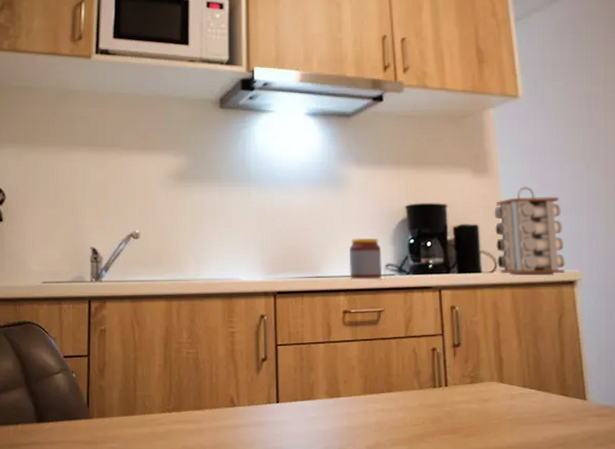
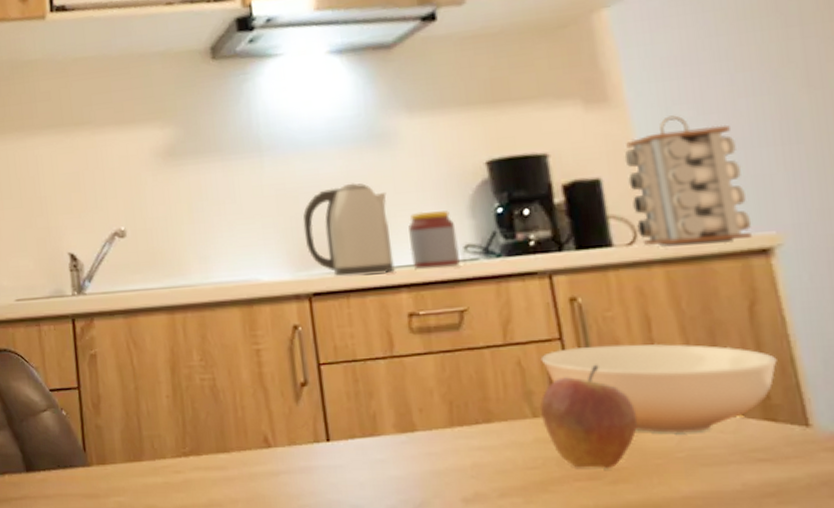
kettle: none [275,212,337,281] -> present [302,183,395,277]
fruit: none [425,353,484,426] -> present [540,364,637,468]
bowl: none [428,340,572,403] -> present [540,343,777,434]

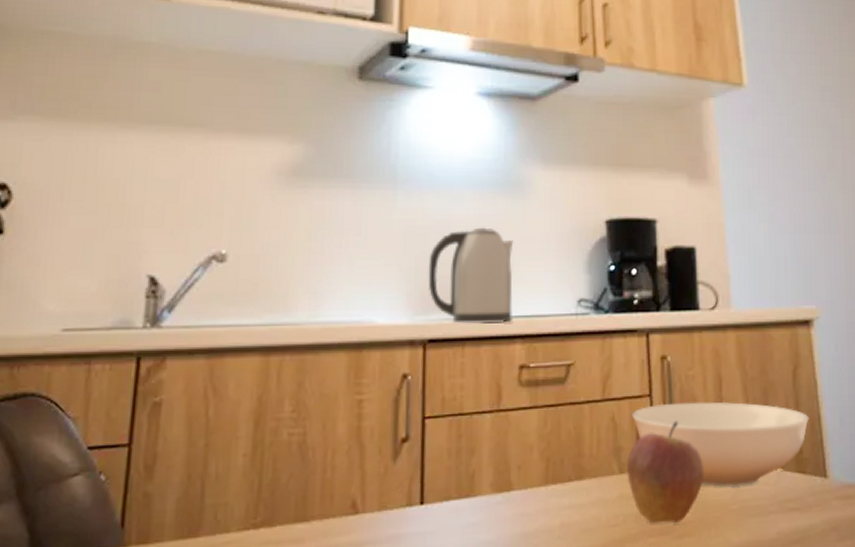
jar: present [408,211,460,269] -> none [528,262,574,320]
spice rack: present [624,115,752,247] -> none [715,198,800,314]

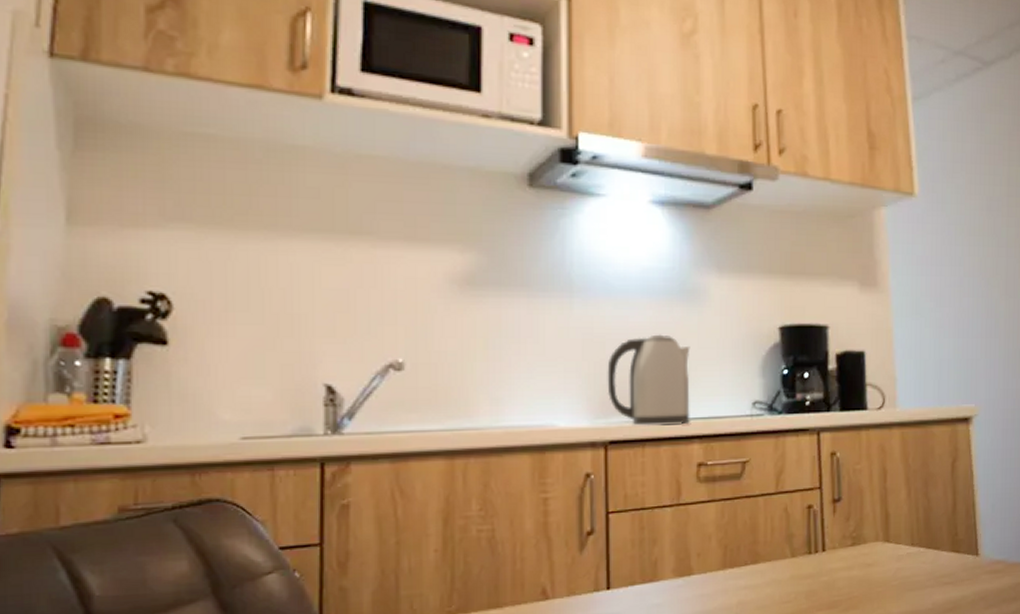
fruit: present [627,420,703,524] -> none [798,509,868,599]
bowl: present [632,401,809,488] -> none [803,491,965,566]

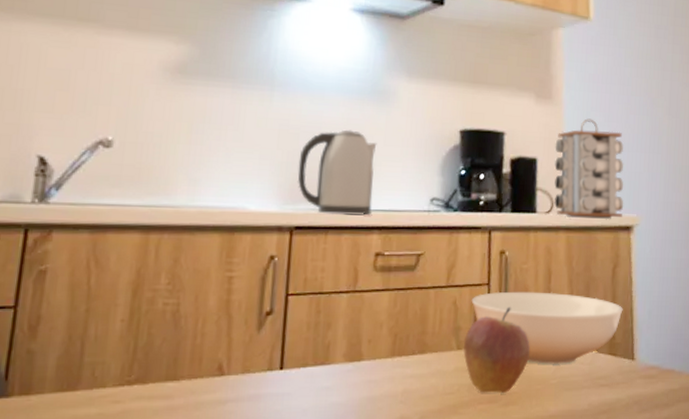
fruit: none [798,509,868,599] -> present [463,306,530,393]
bowl: none [803,491,965,566] -> present [471,291,623,365]
spice rack: none [883,305,961,413] -> present [554,118,624,220]

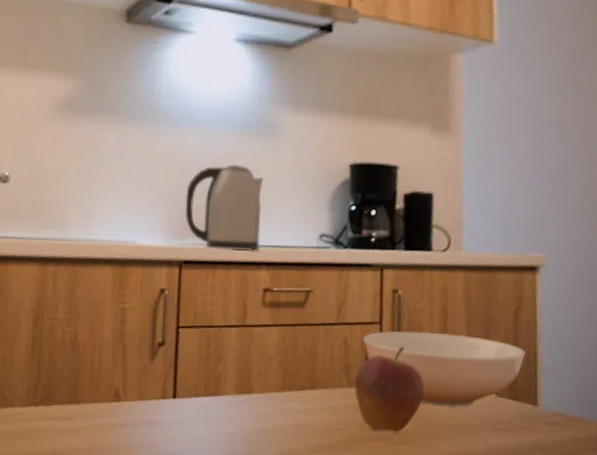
spice rack: present [554,118,624,220] -> none [451,151,530,260]

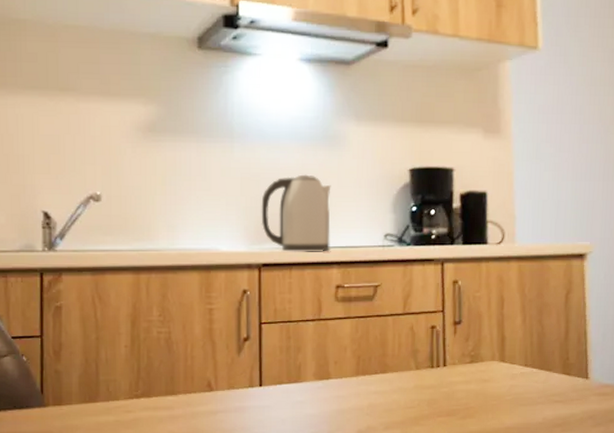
fruit: present [354,346,424,432] -> none [422,331,485,407]
bowl: present [362,330,526,407] -> none [427,317,577,383]

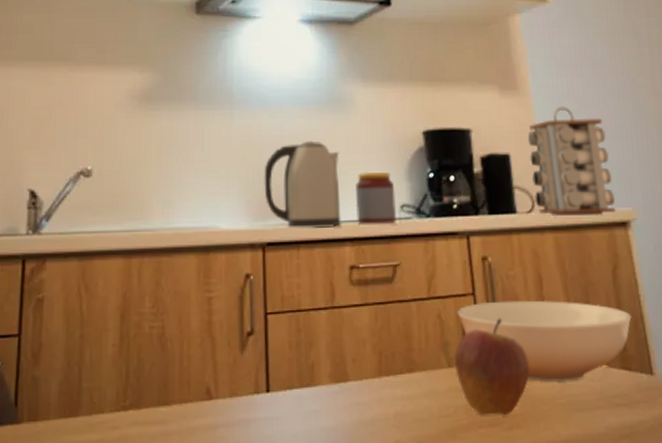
jar: none [343,204,381,250] -> present [355,171,397,224]
fruit: none [422,331,485,407] -> present [455,318,529,415]
bowl: none [427,317,577,383] -> present [457,300,632,383]
spice rack: none [504,150,577,249] -> present [527,107,616,216]

